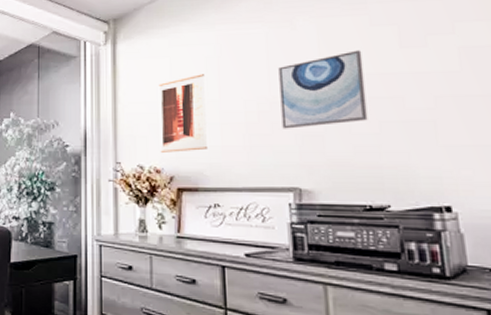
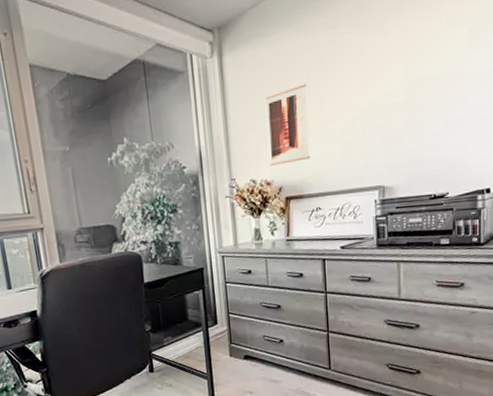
wall art: present [278,50,368,129] -> none [370,53,438,134]

